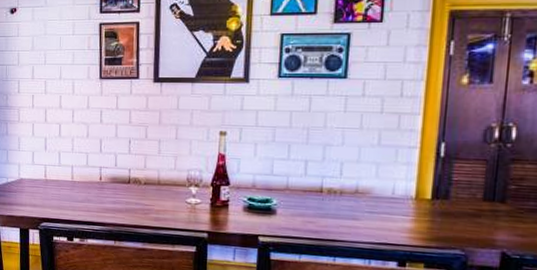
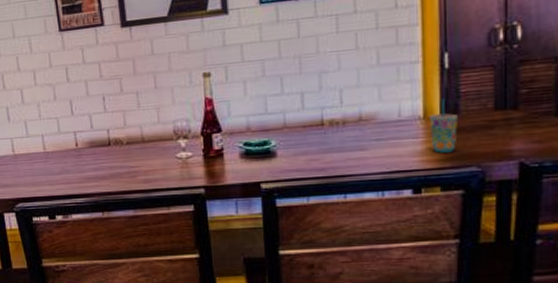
cup: none [420,183,447,234] -> present [430,98,458,153]

